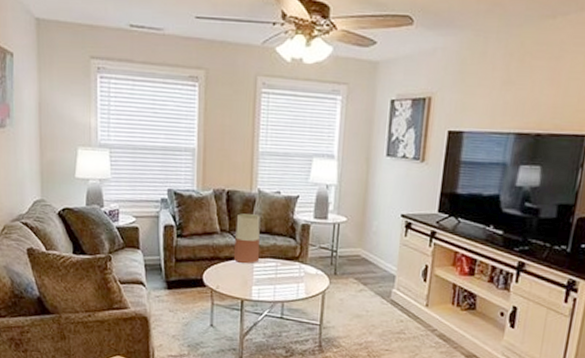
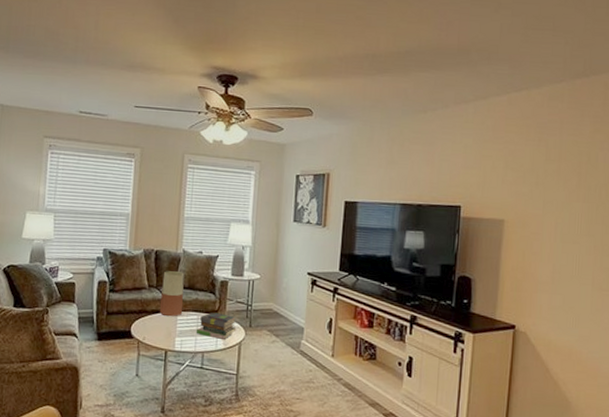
books: none [274,259,320,288] -> present [196,312,237,339]

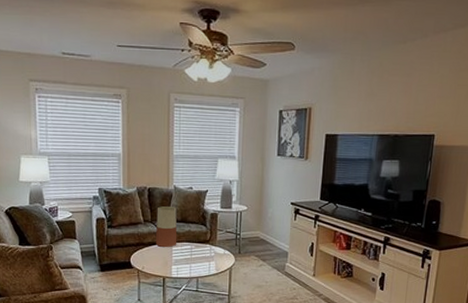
books: present [196,312,237,339] -> none [190,242,227,265]

